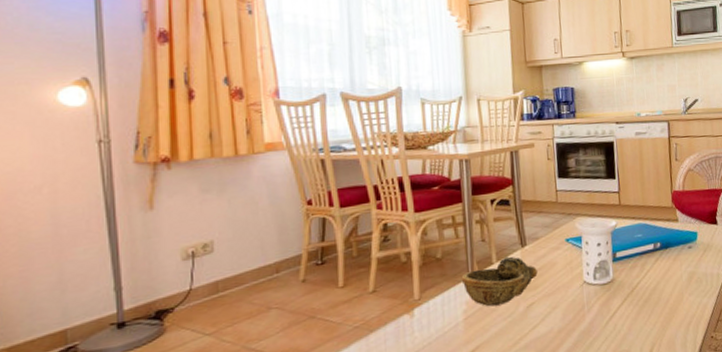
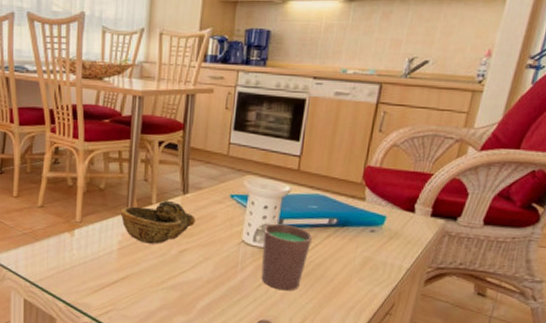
cup: none [601,256,644,323] -> present [261,223,312,291]

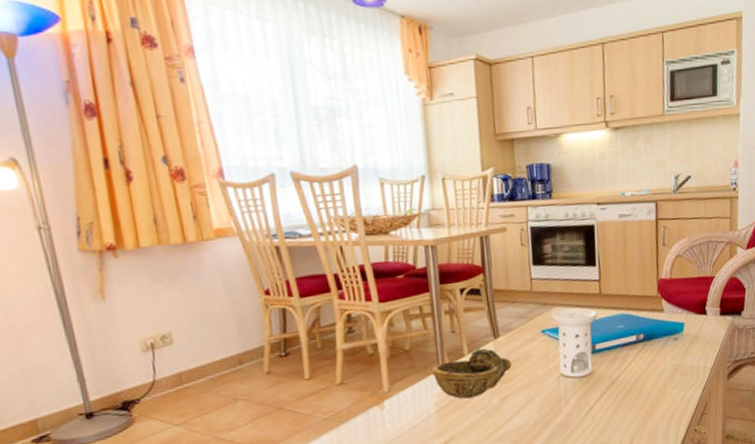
cup: present [261,223,312,291] -> none [579,348,625,416]

